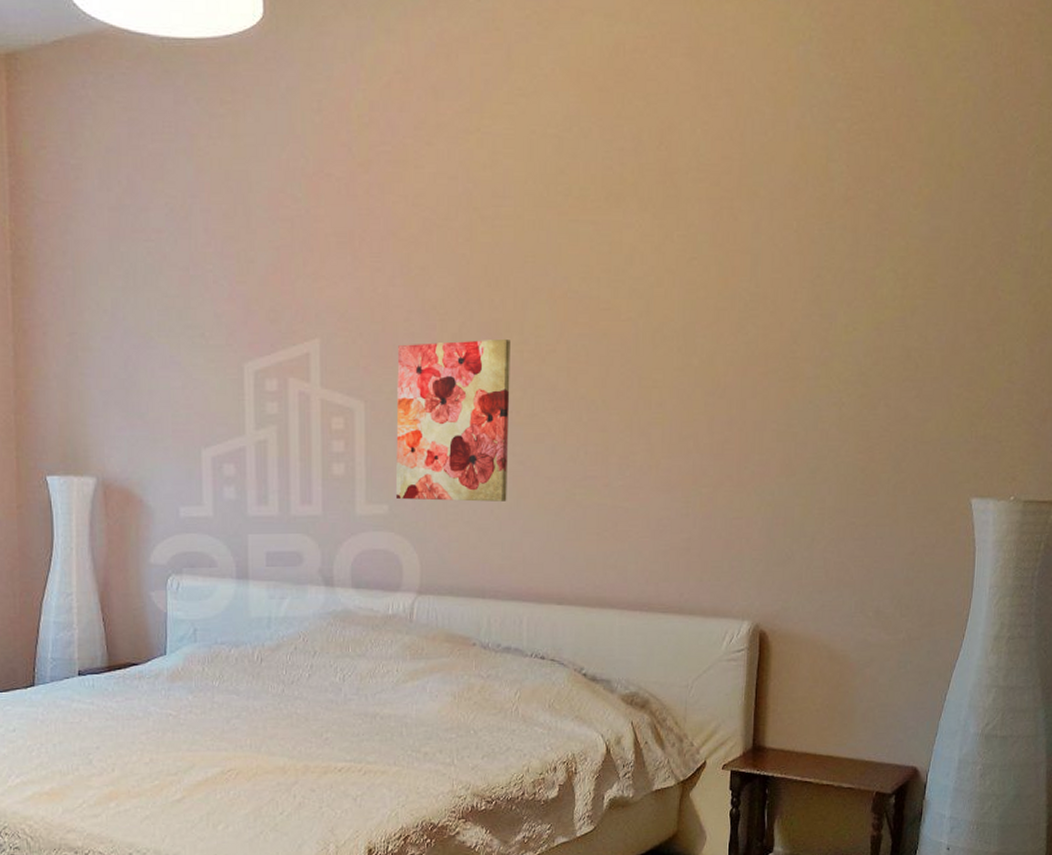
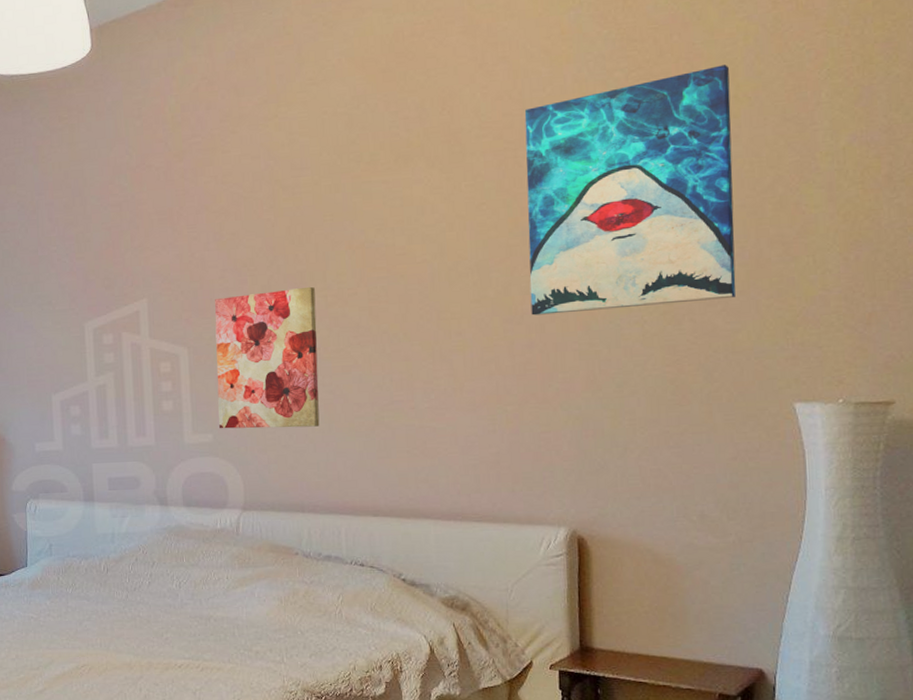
wall art: none [734,128,946,389] -> present [524,65,736,316]

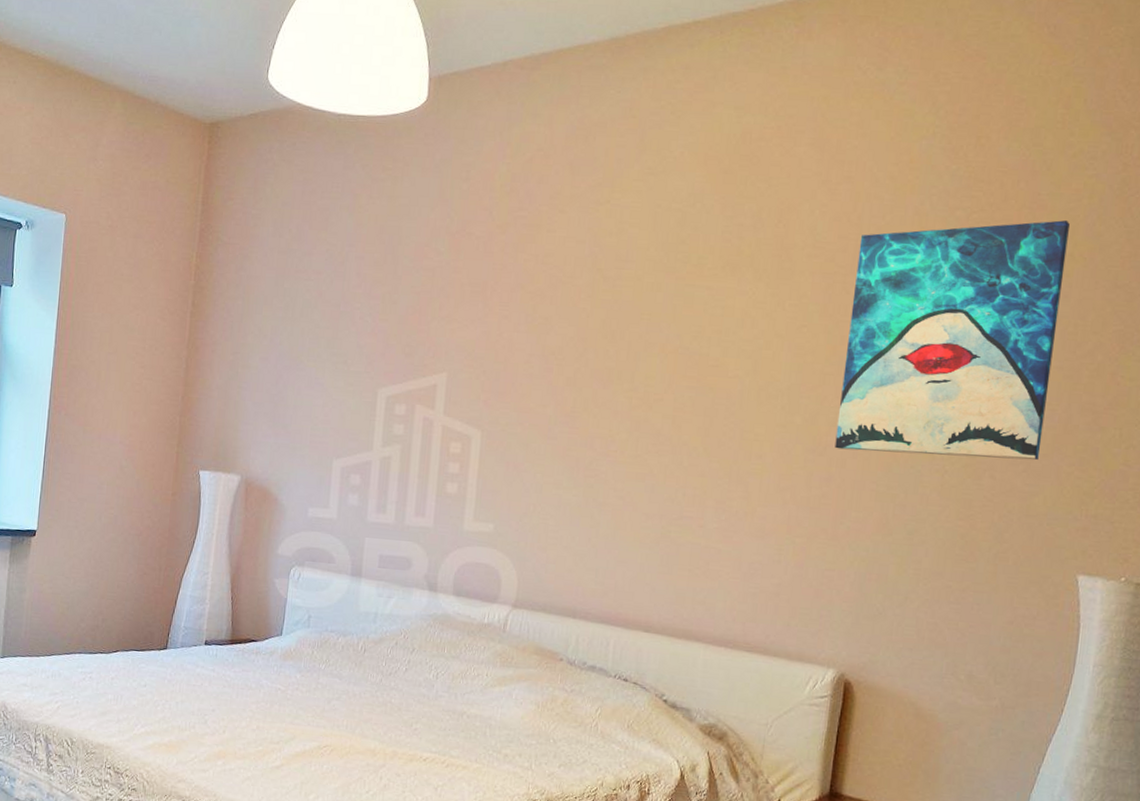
wall art: present [214,286,320,429] -> none [501,383,621,532]

